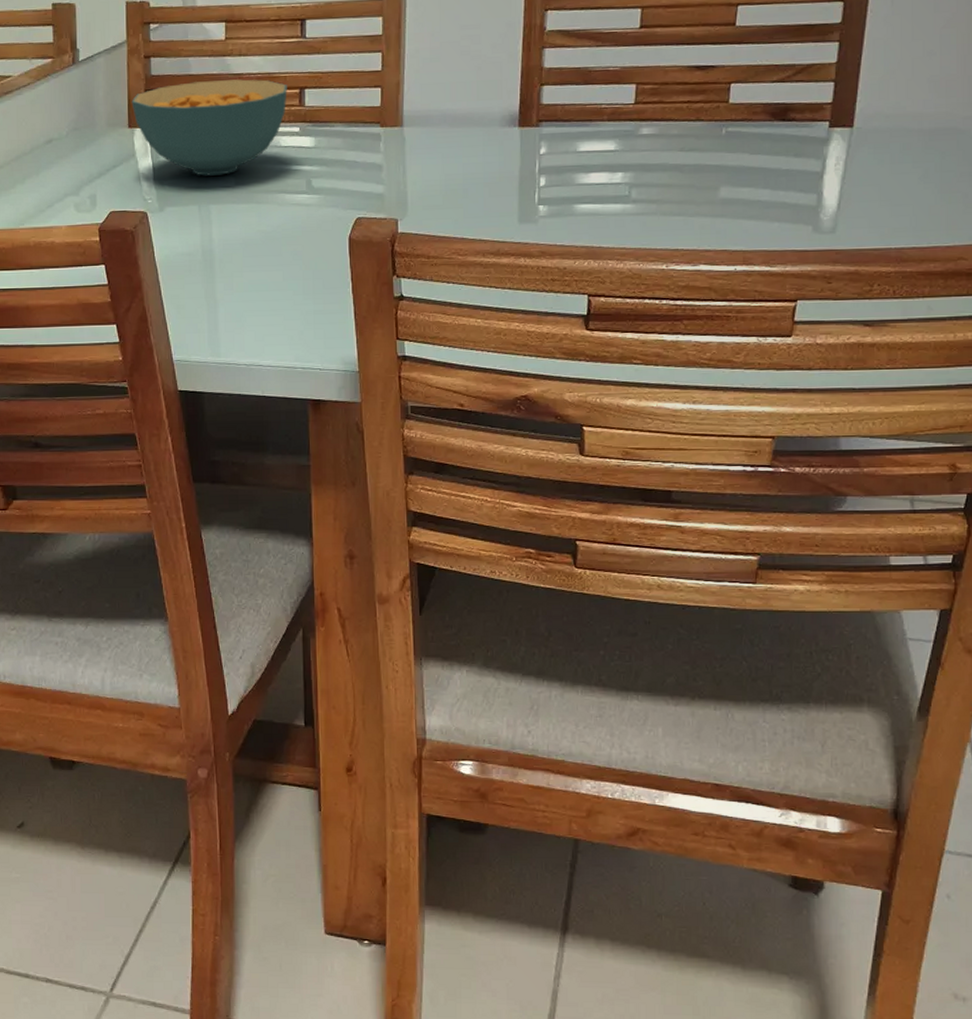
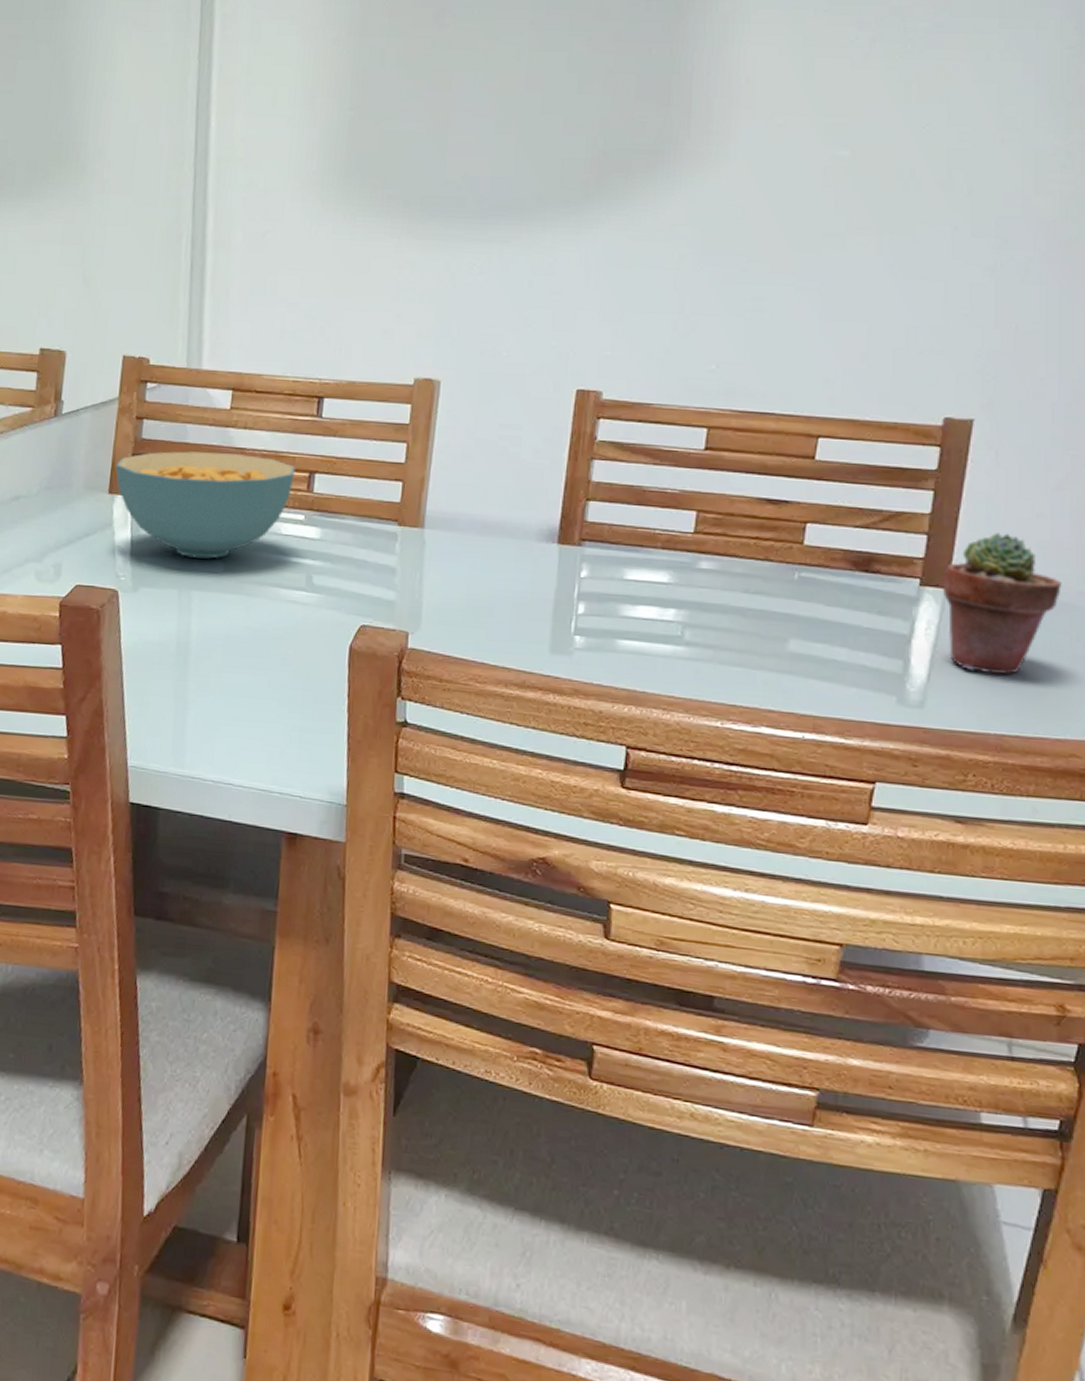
potted succulent: none [848,72,950,197] -> present [942,532,1062,674]

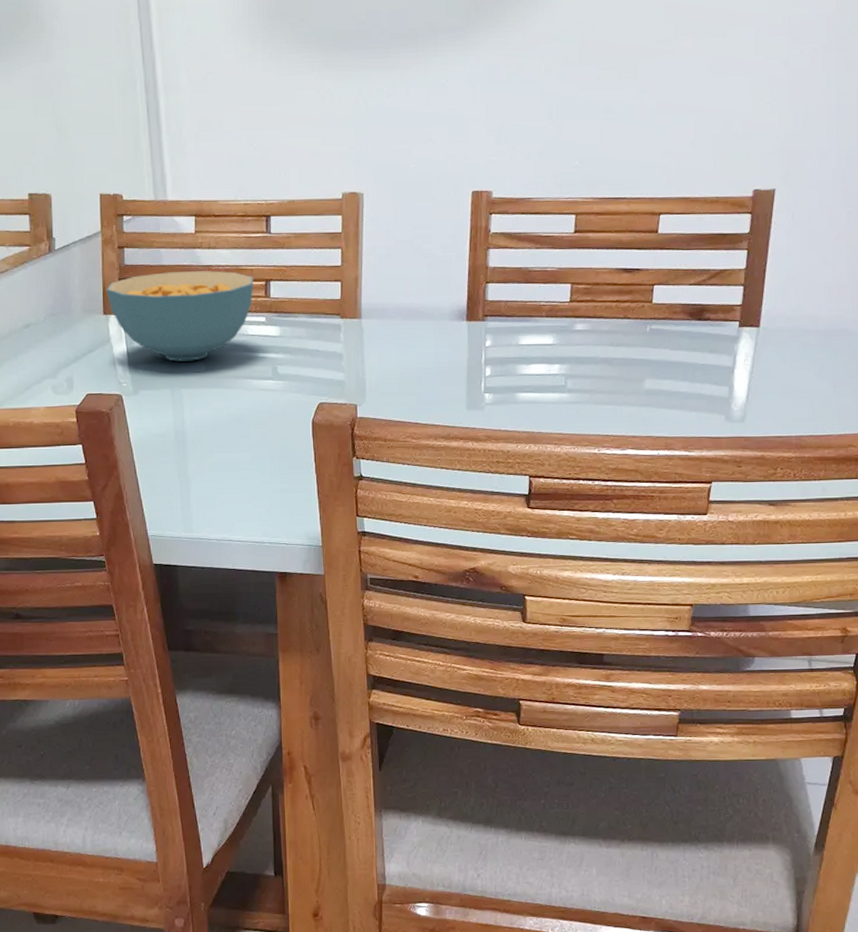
potted succulent: present [942,532,1062,674] -> none [755,279,841,390]

